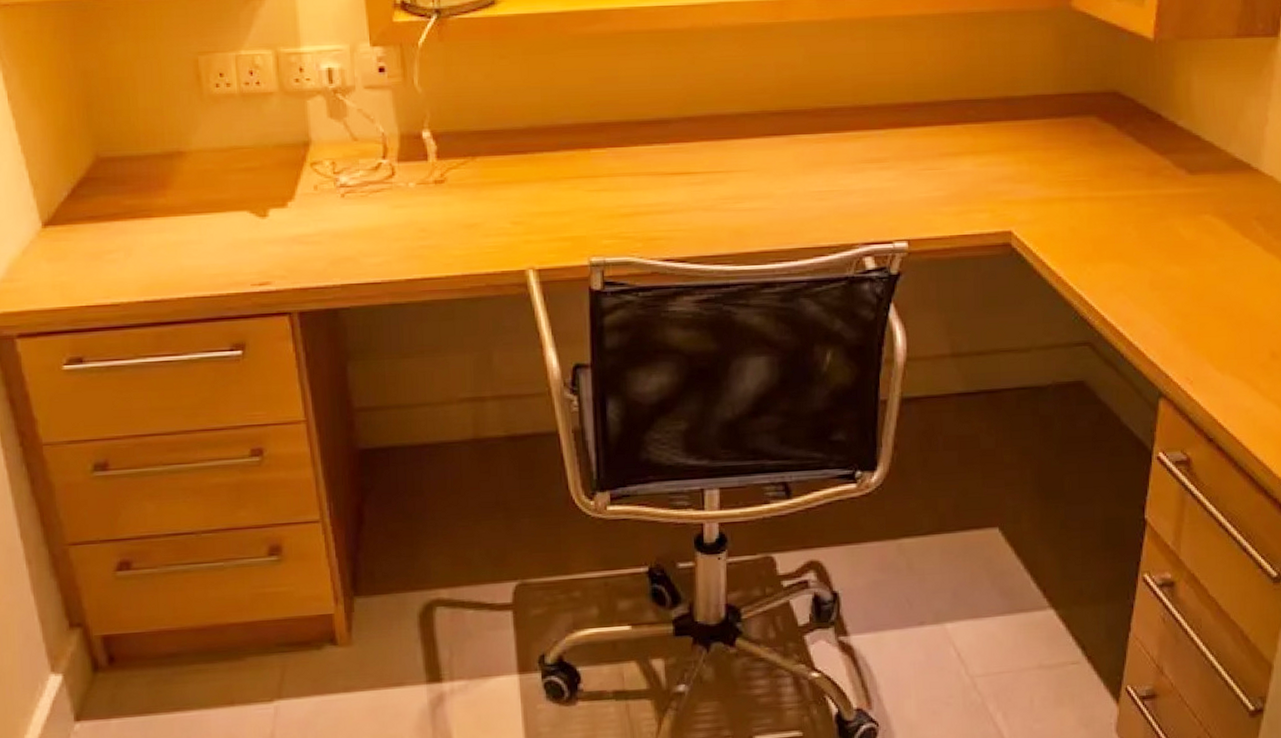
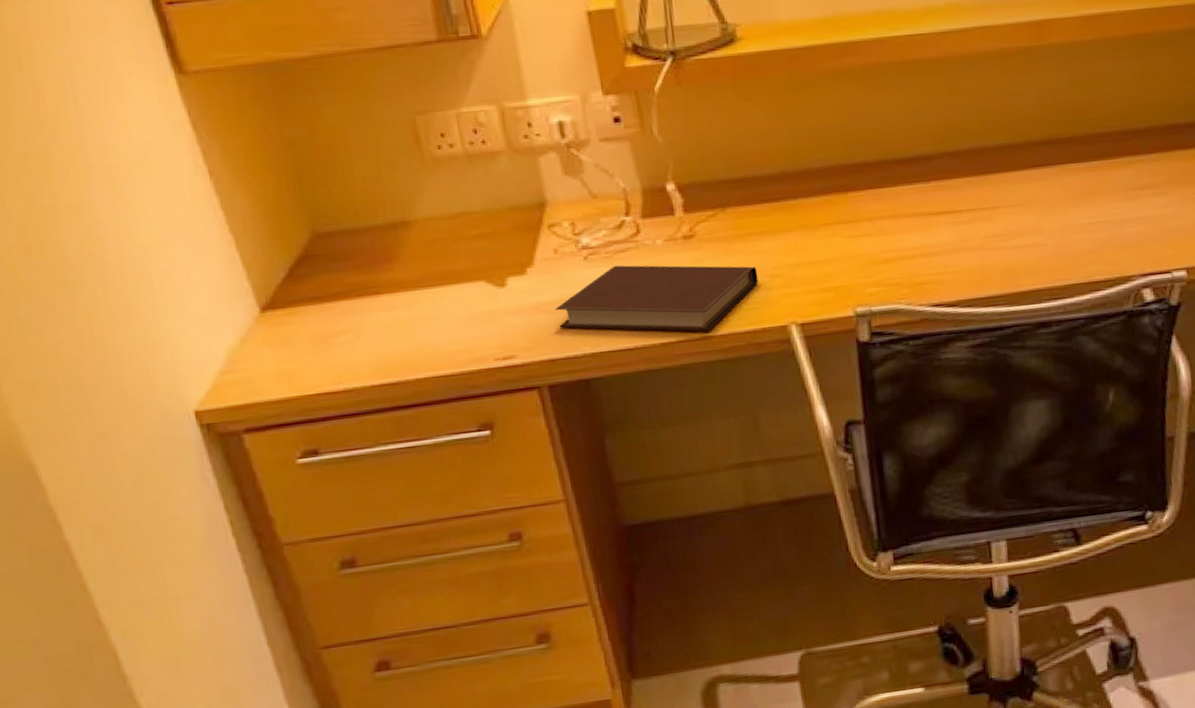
notebook: none [311,204,501,271] -> present [555,265,758,331]

